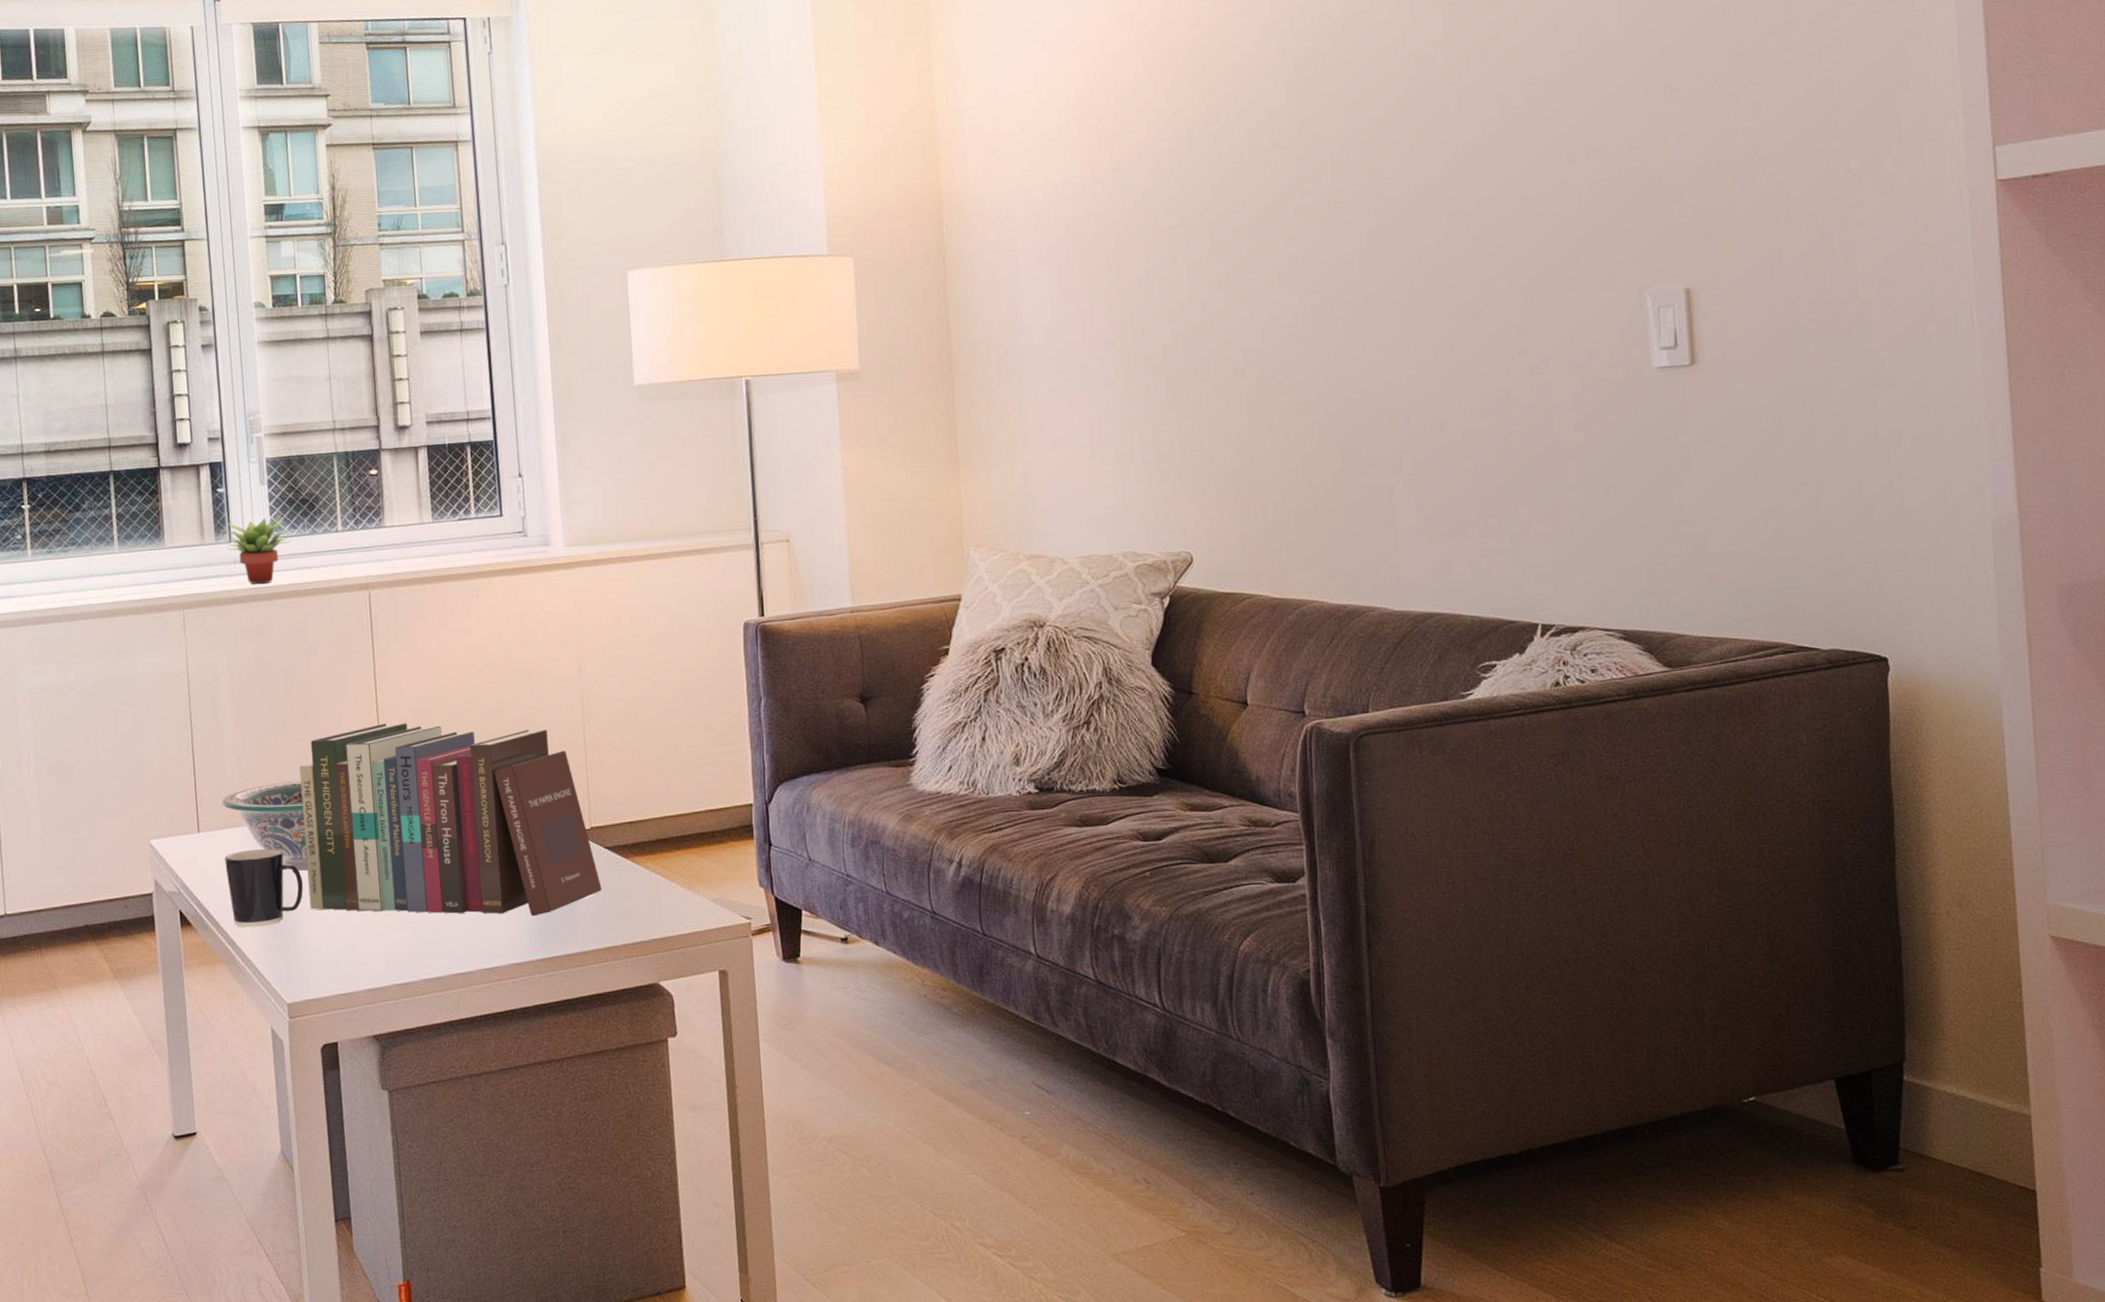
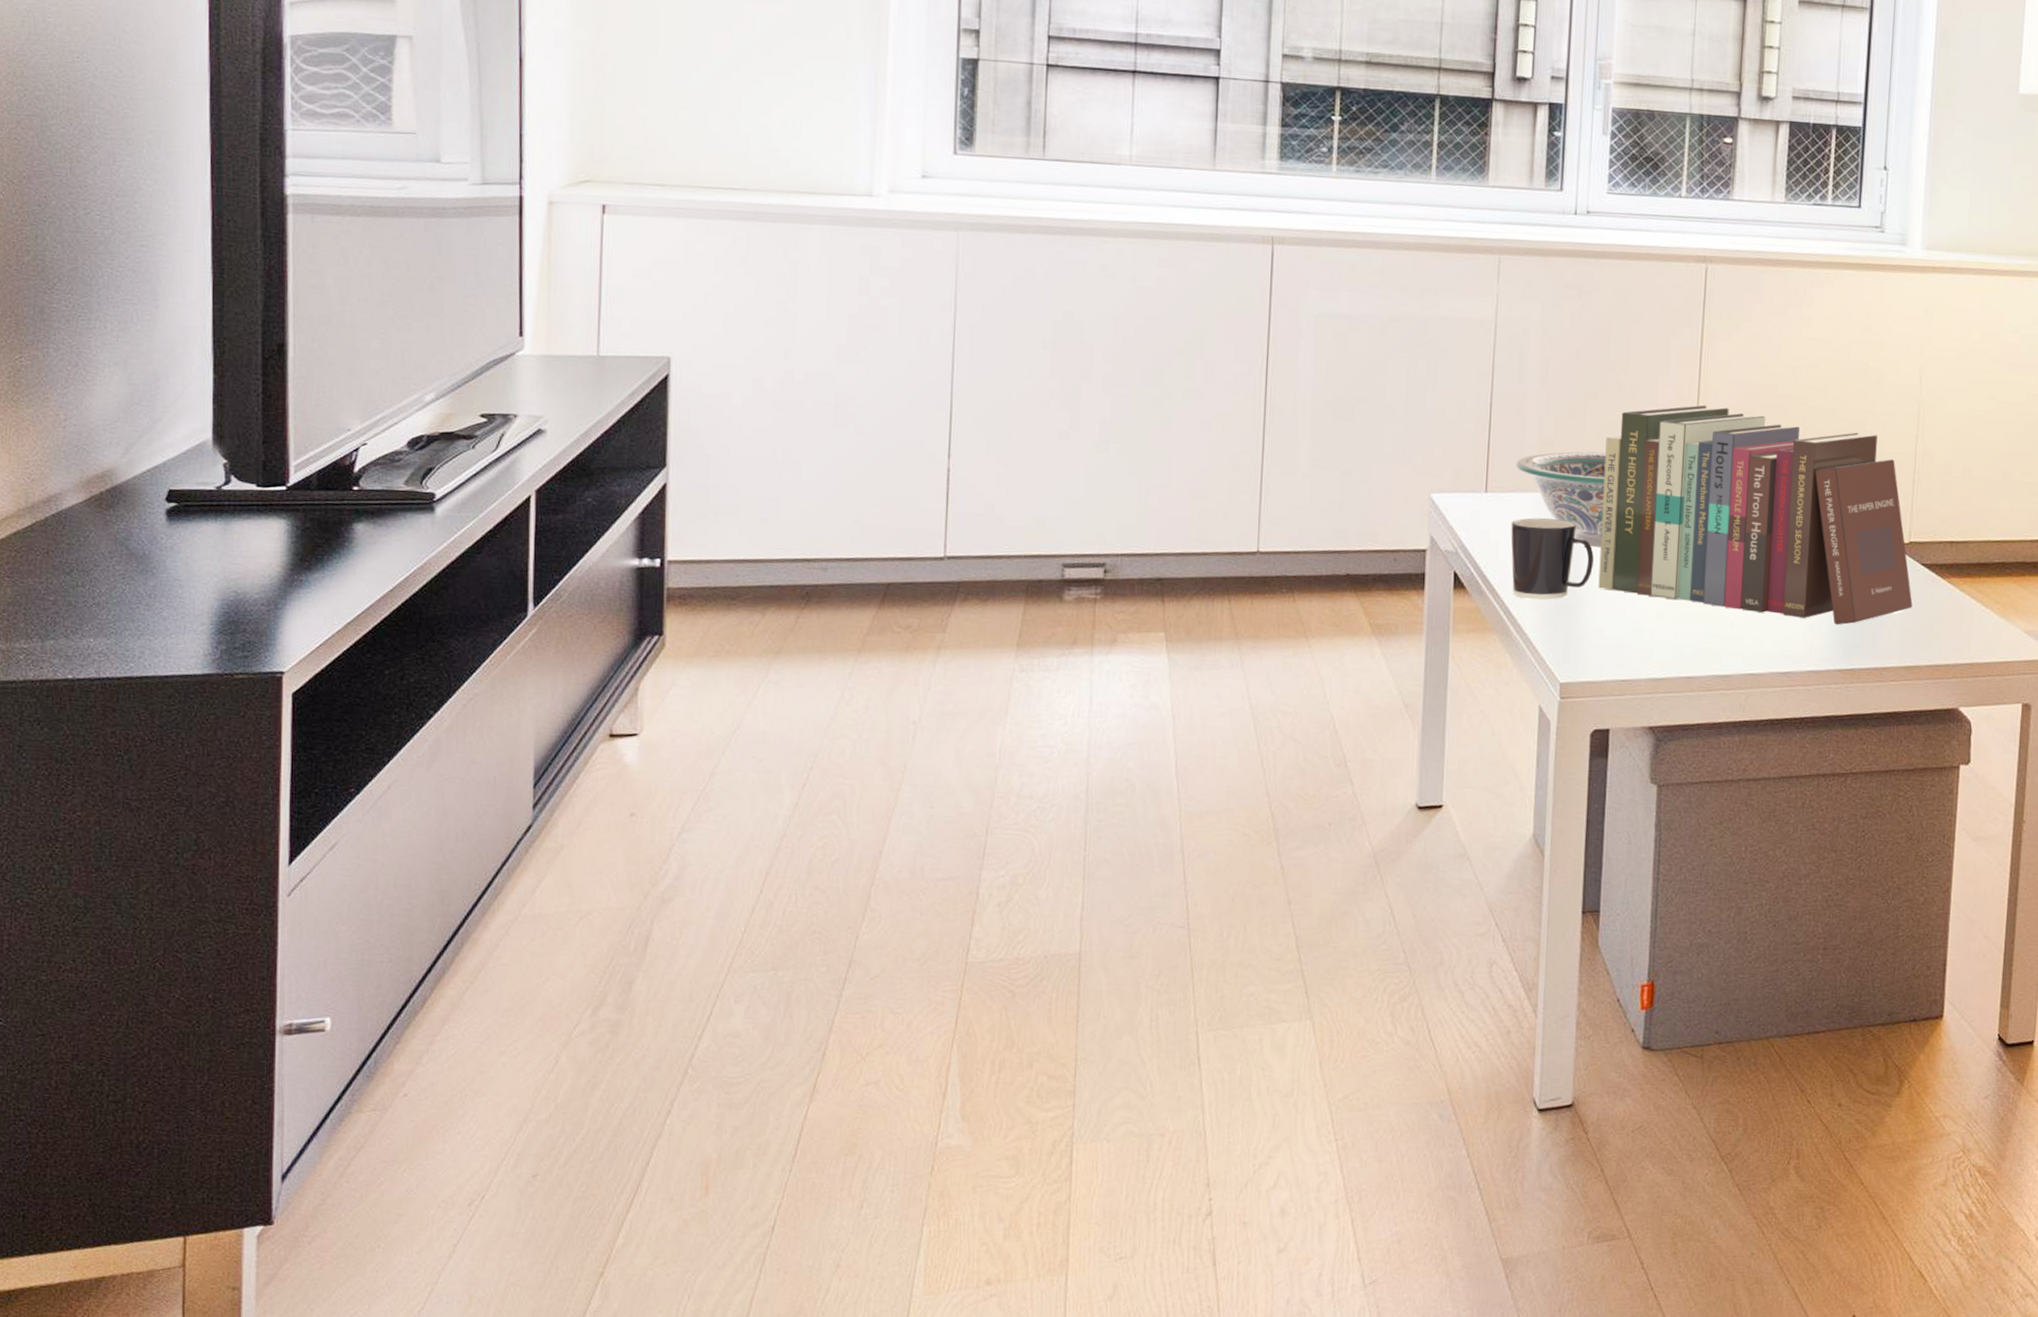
succulent plant: present [217,513,291,584] -> none [1548,167,1630,240]

